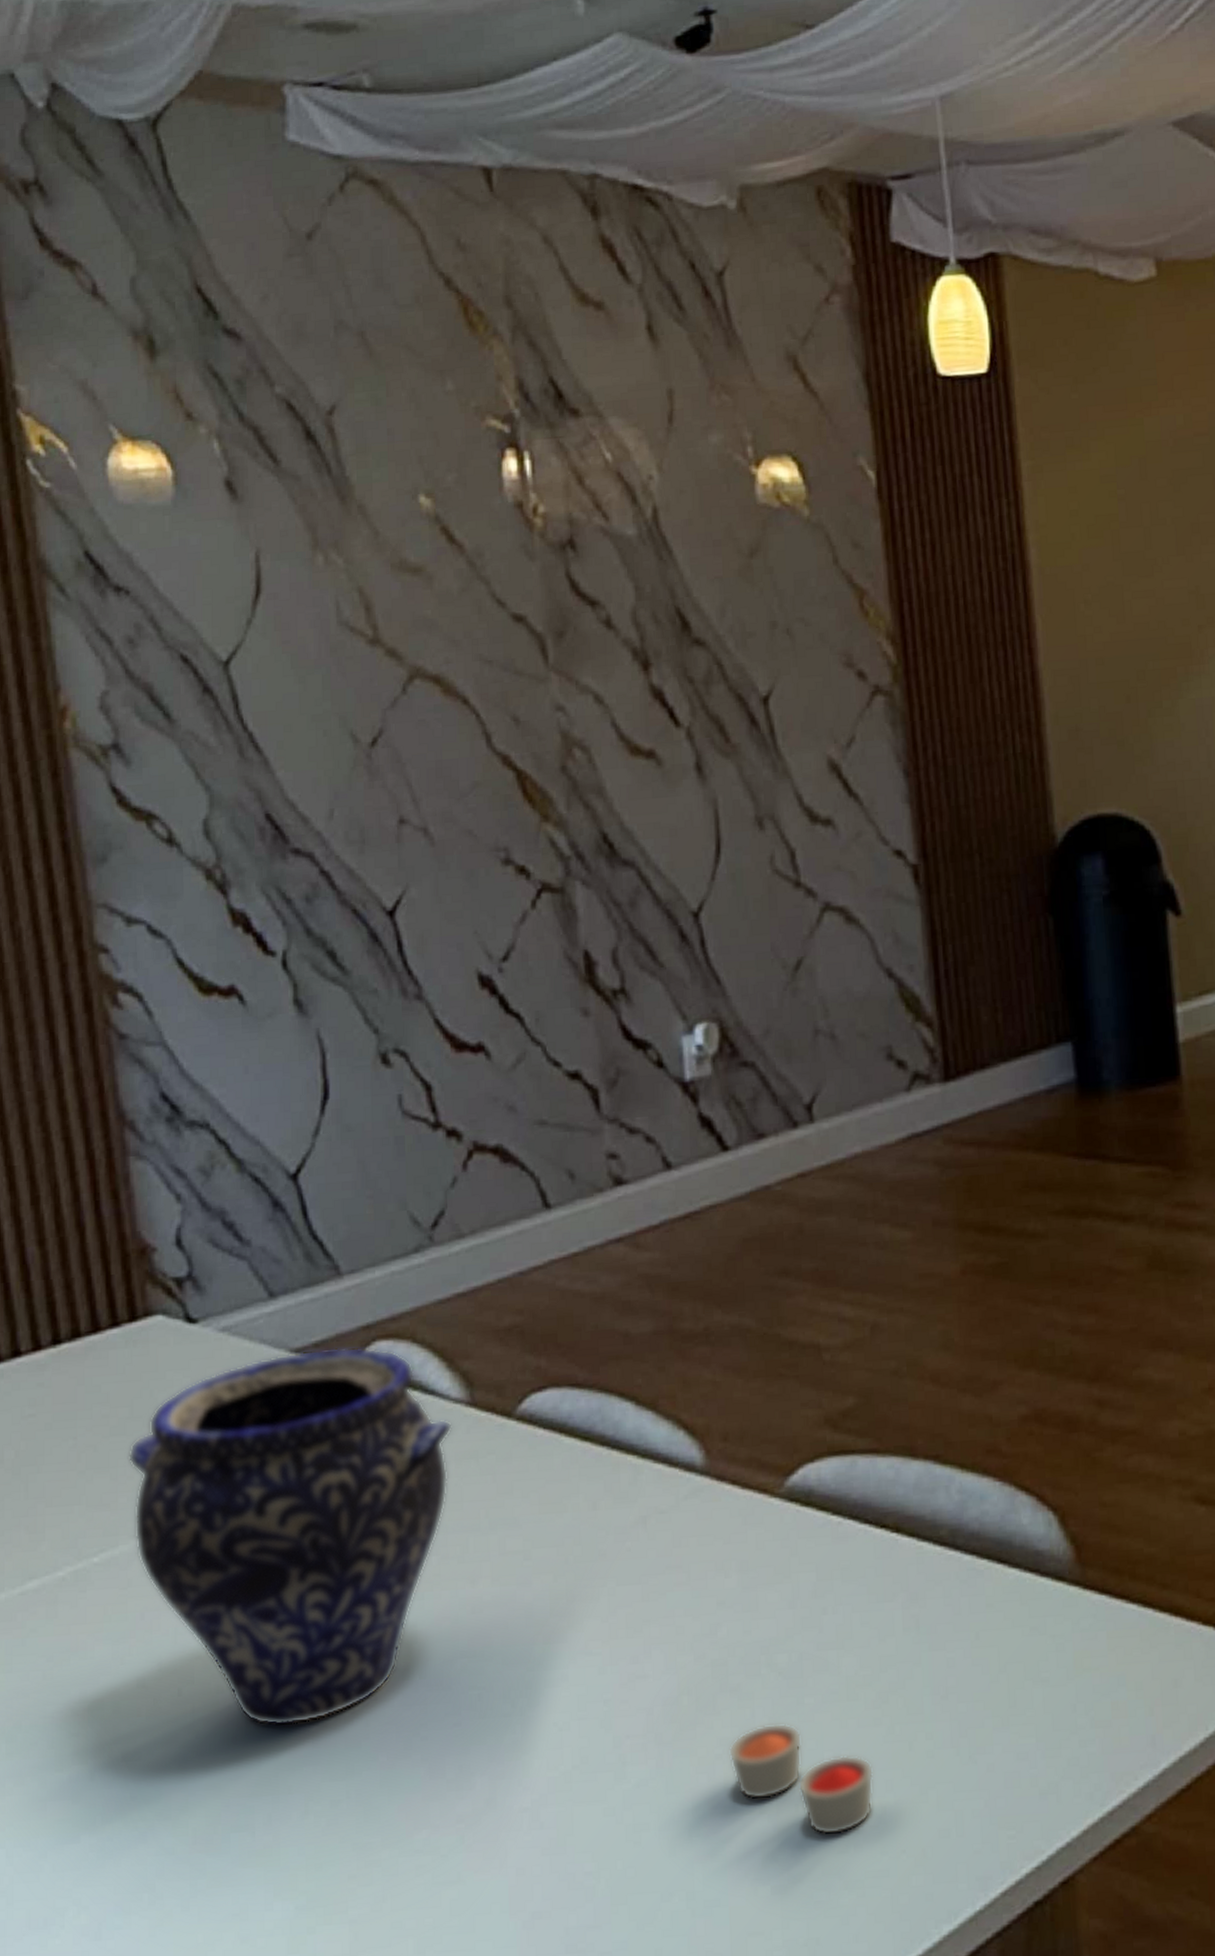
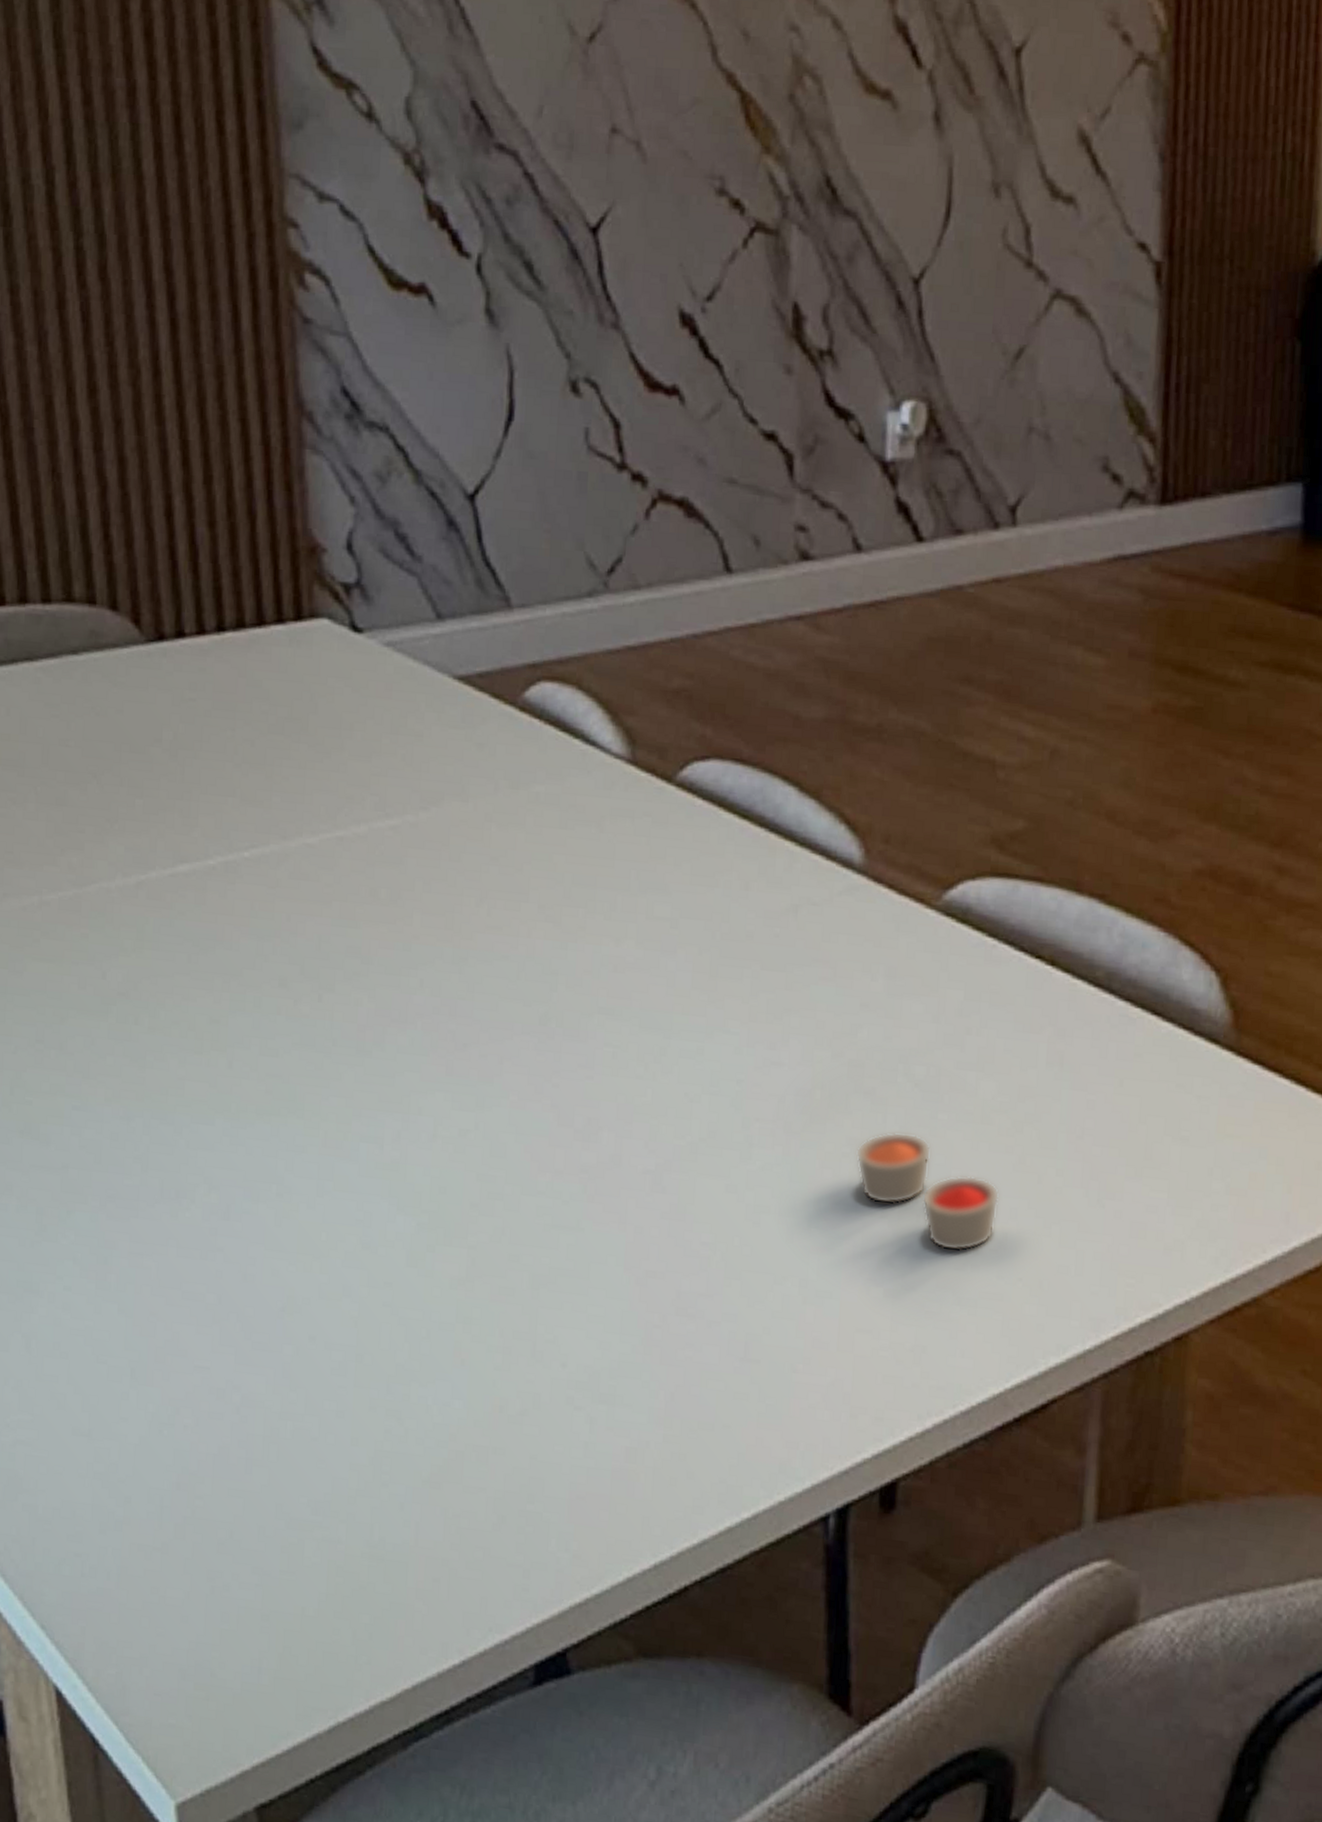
vase: present [127,1347,452,1727] -> none [284,679,611,1050]

